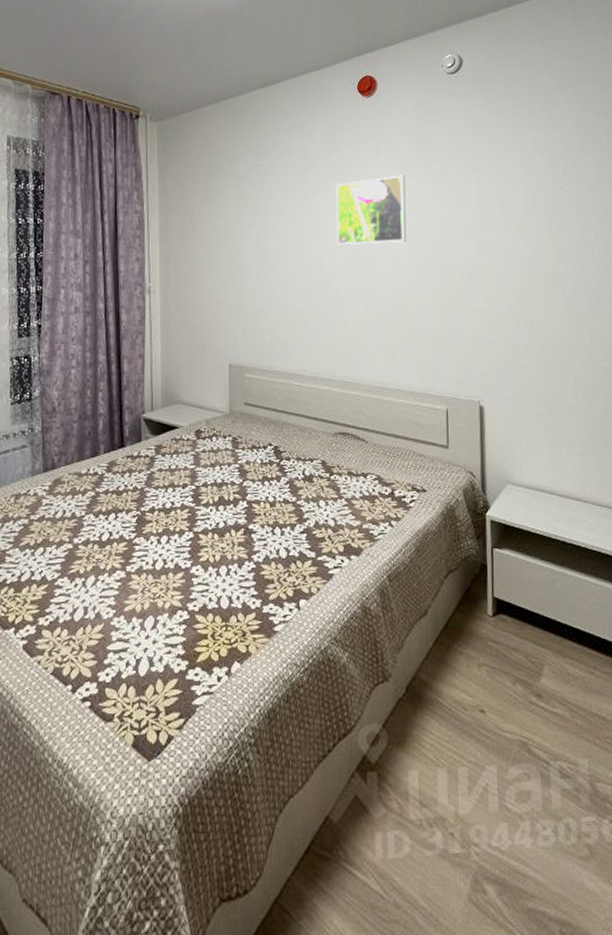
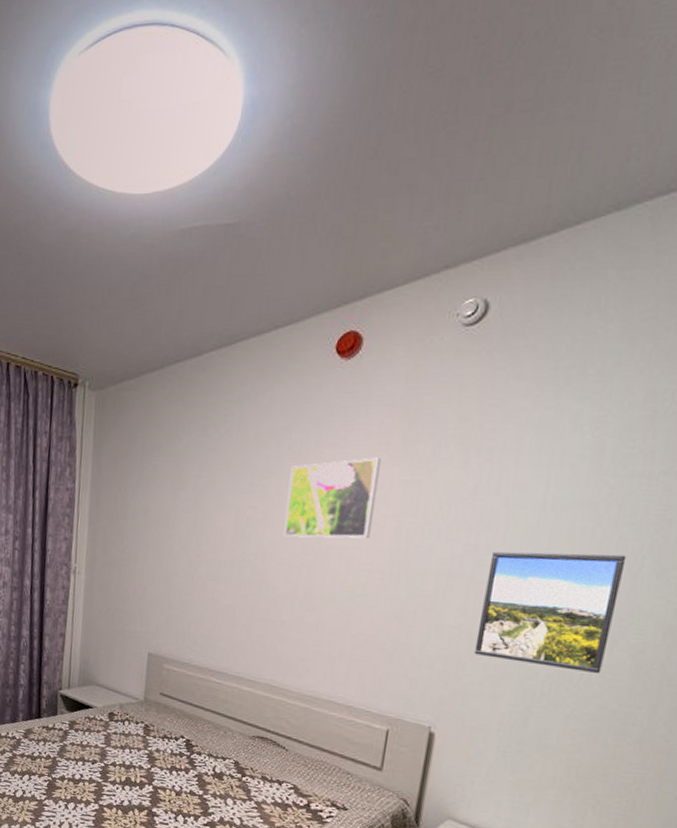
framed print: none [498,243,591,339] -> present [474,551,627,674]

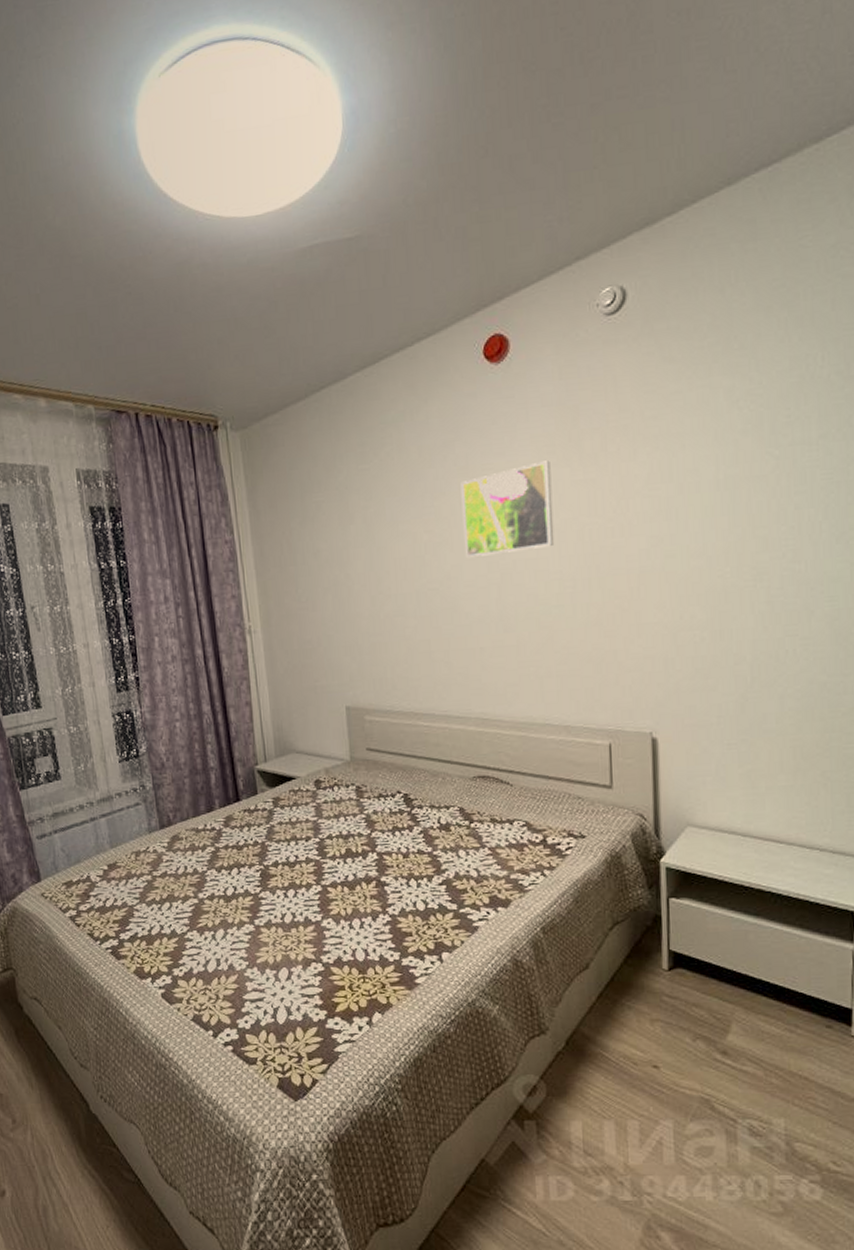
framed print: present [474,551,627,674] -> none [677,524,805,650]

